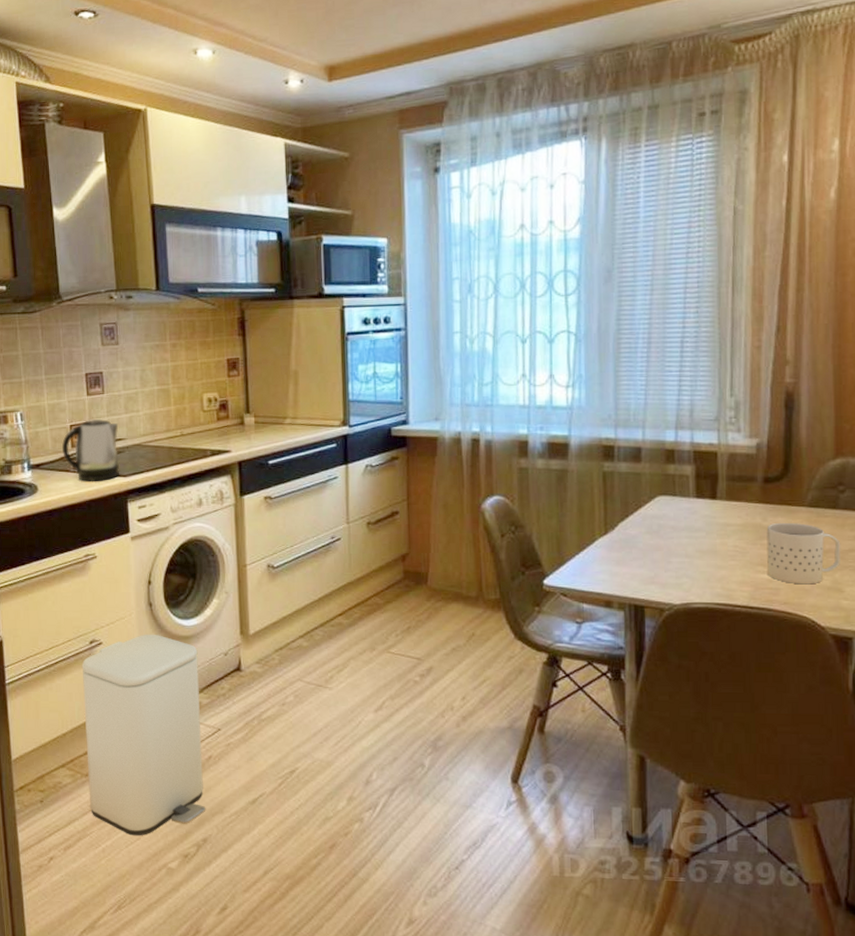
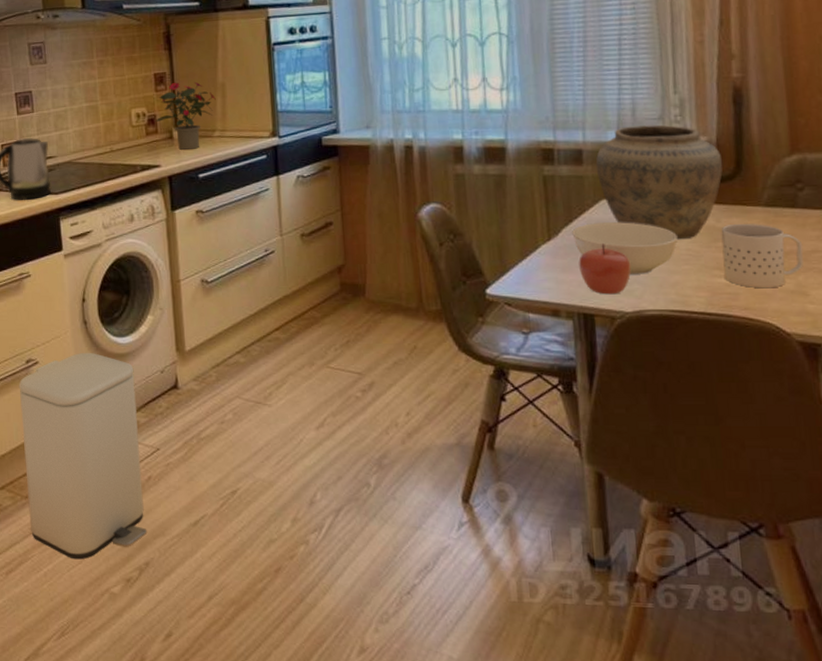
potted flower: none [227,368,288,436] -> present [156,81,216,150]
bowl: none [628,518,726,569] -> present [572,222,678,274]
fruit: none [632,539,681,587] -> present [579,244,632,295]
vase: none [653,426,772,535] -> present [595,124,723,239]

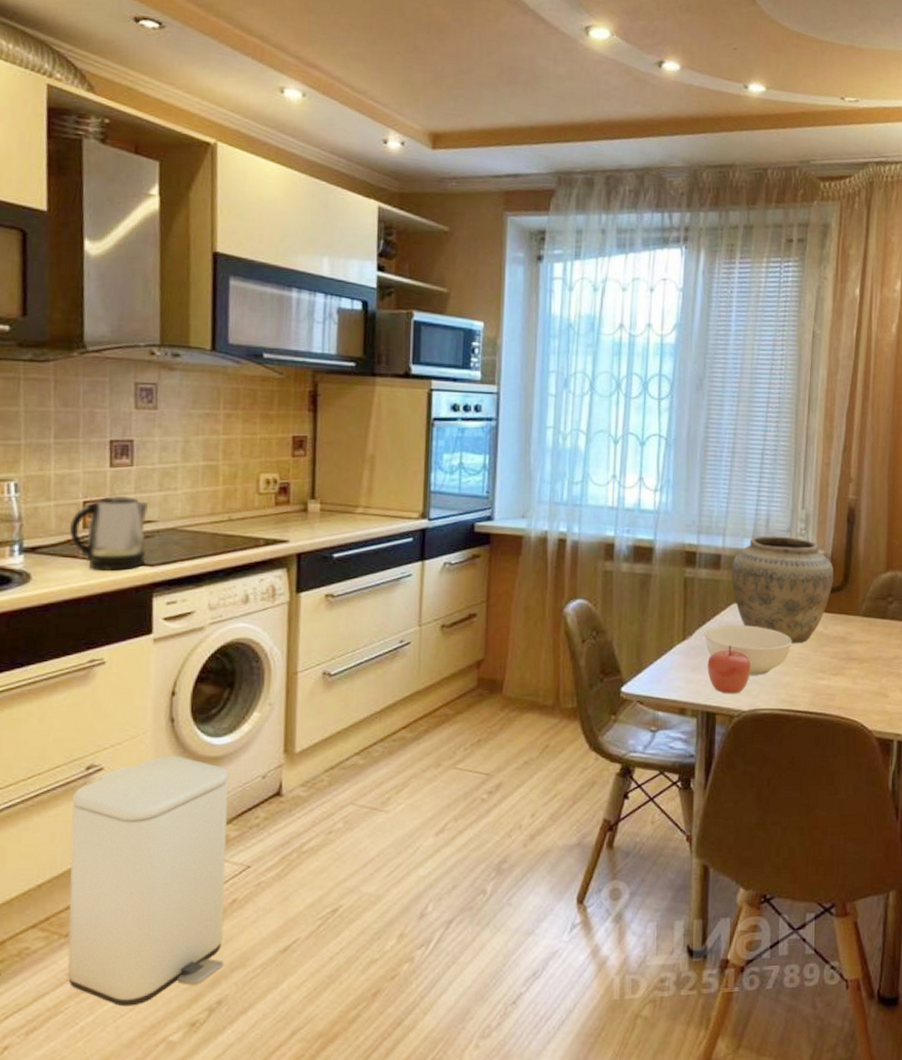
potted flower: present [156,81,216,150] -> none [289,448,363,525]
mug: present [721,223,804,289] -> none [825,630,888,690]

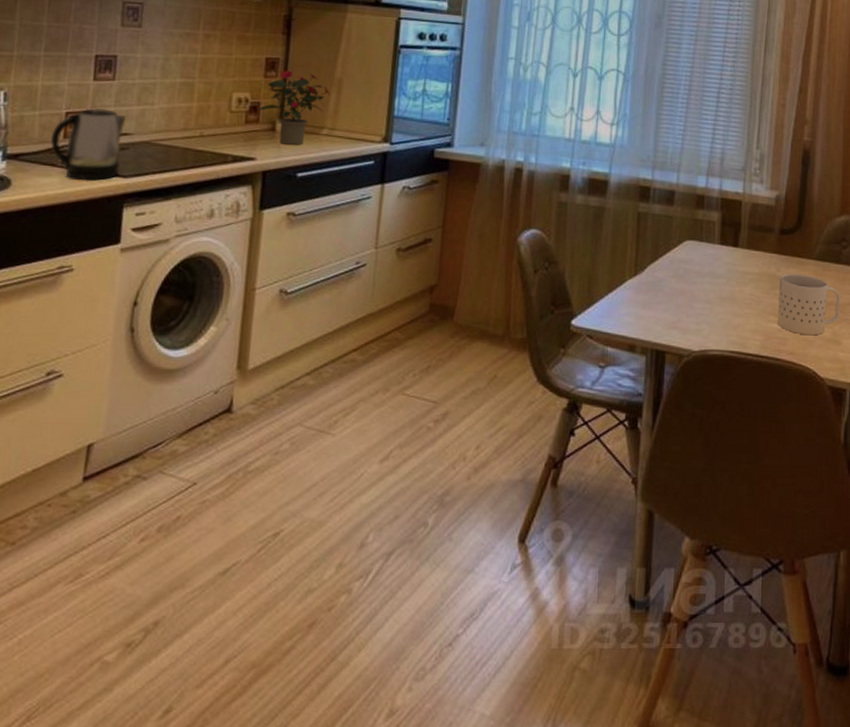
pedal bin: present [67,755,229,1007] -> none [10,365,183,621]
potted flower: none [289,448,363,525] -> present [259,70,330,145]
bowl: present [704,625,792,675] -> none [656,262,744,315]
fruit: present [707,645,752,694] -> none [658,283,703,333]
vase: present [731,536,834,643] -> none [684,174,788,284]
mug: none [825,630,888,690] -> present [777,273,841,336]

